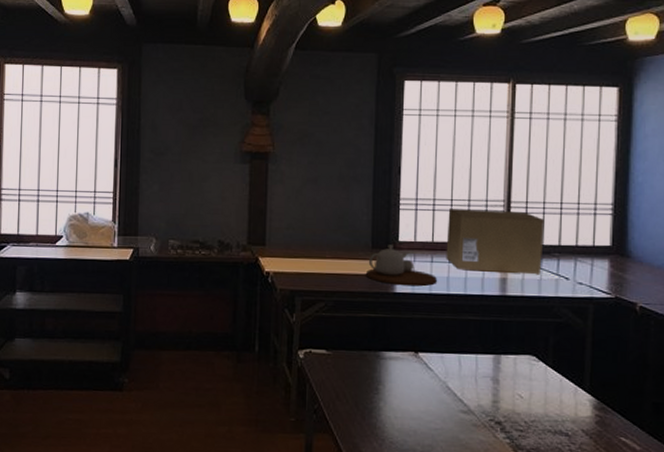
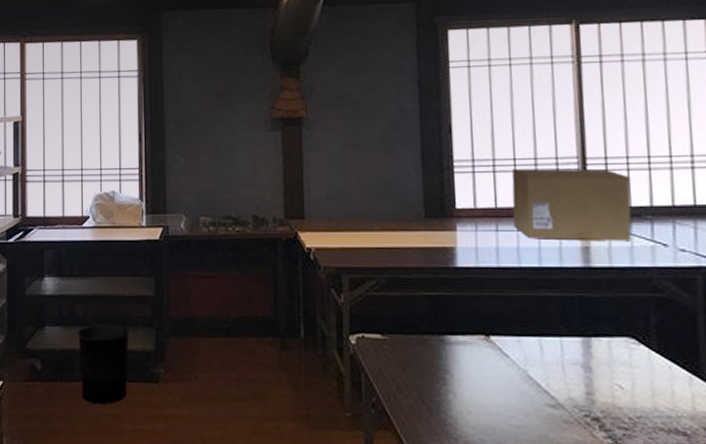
waste bin: none [46,336,98,410] -> present [77,323,131,404]
tea set: present [366,245,437,286] -> none [421,213,505,259]

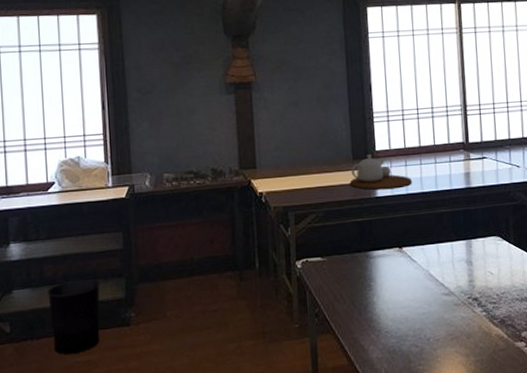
tea set: none [421,213,505,259] -> present [350,154,412,190]
box: present [511,168,632,242] -> none [415,113,497,170]

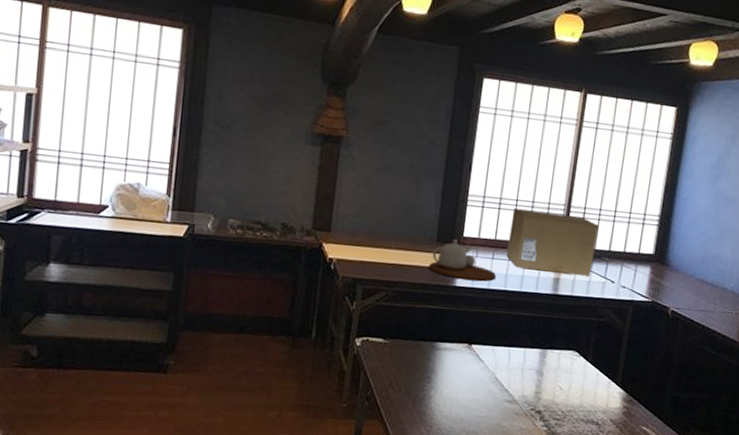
waste bin: present [46,278,101,355] -> none [81,314,143,392]
box: none [415,113,497,170] -> present [506,208,599,277]

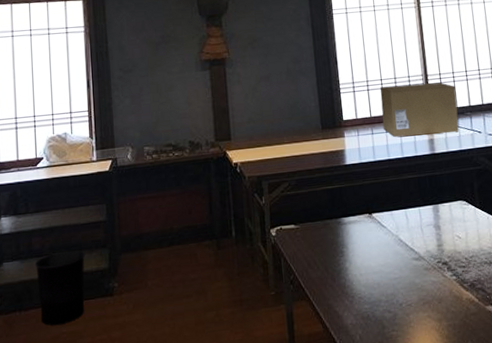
waste bin: none [81,314,143,392] -> present [34,250,86,325]
tea set: present [429,239,496,282] -> none [320,124,379,158]

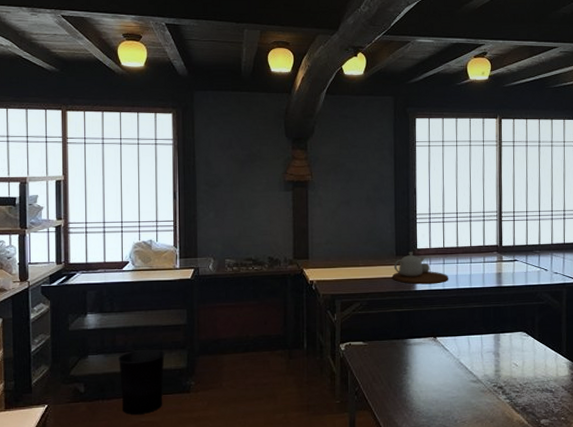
tea set: none [320,124,379,158] -> present [393,252,448,285]
box: present [380,82,459,138] -> none [454,219,528,269]

